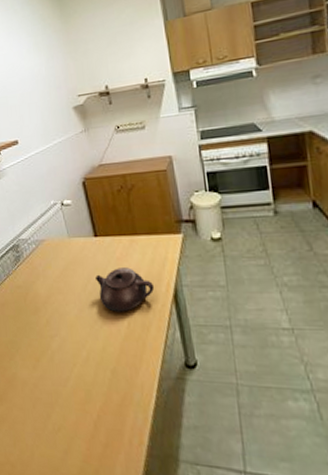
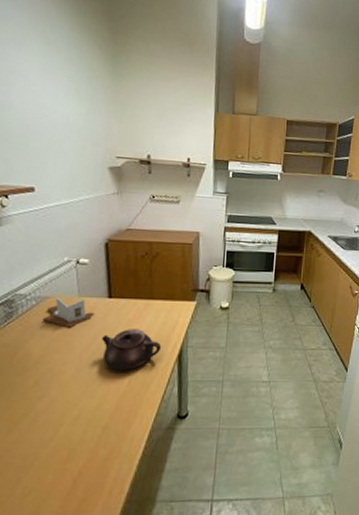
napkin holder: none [42,239,85,269] -> present [42,296,95,328]

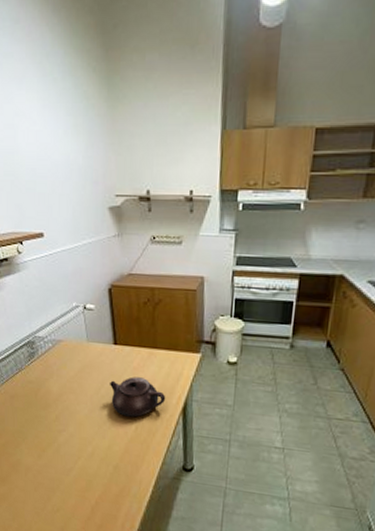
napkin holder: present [42,296,95,328] -> none [58,340,102,371]

